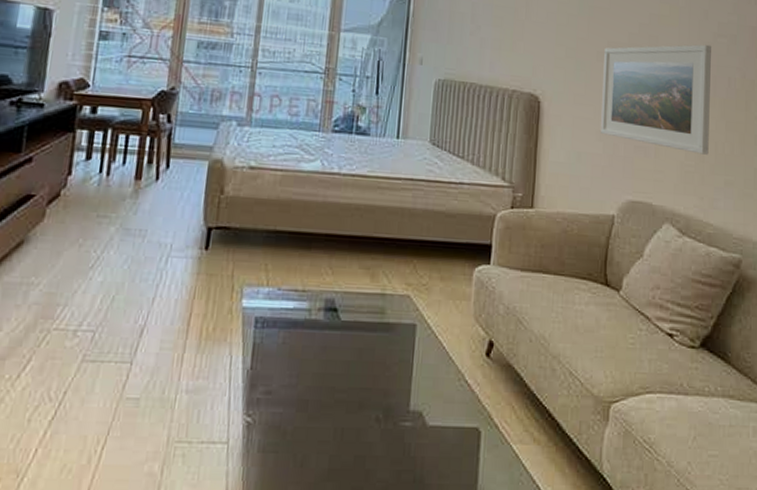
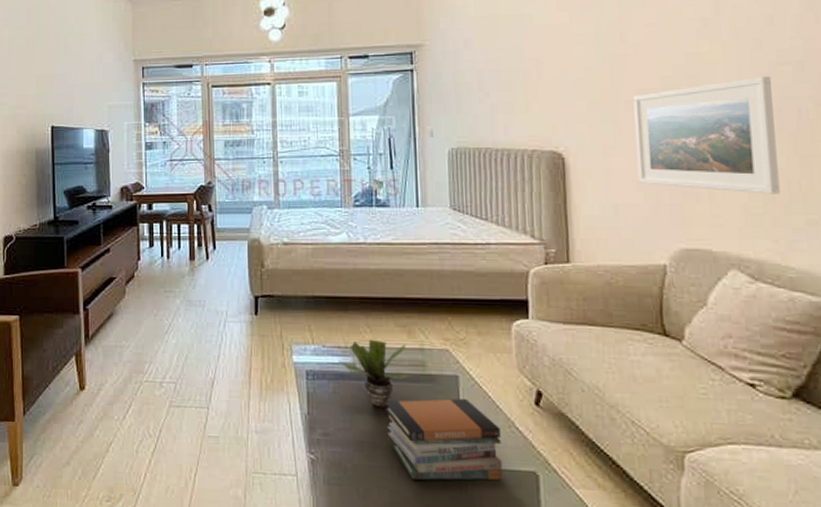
potted plant: none [296,282,370,361] -> present [341,339,413,409]
book stack: none [335,349,450,442] -> present [385,398,503,481]

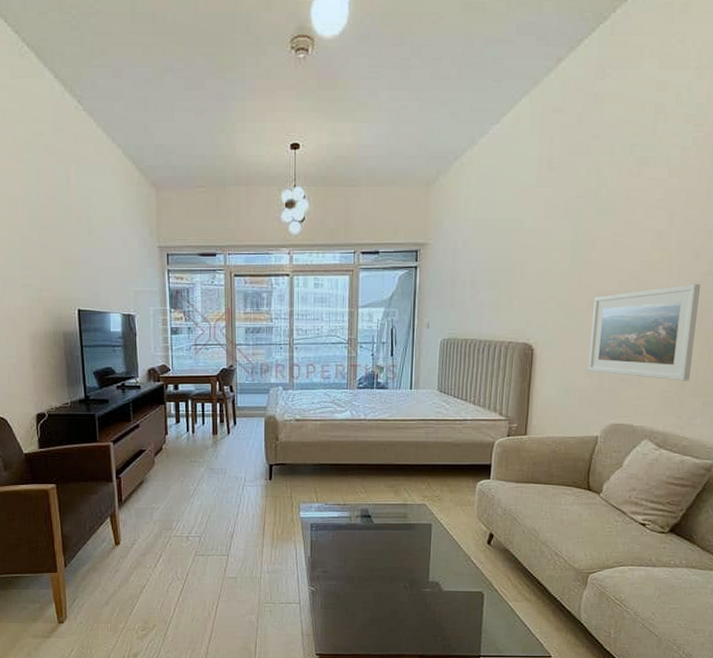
potted plant: present [341,339,413,409] -> none [340,498,396,551]
book stack: present [385,398,503,481] -> none [372,541,460,601]

